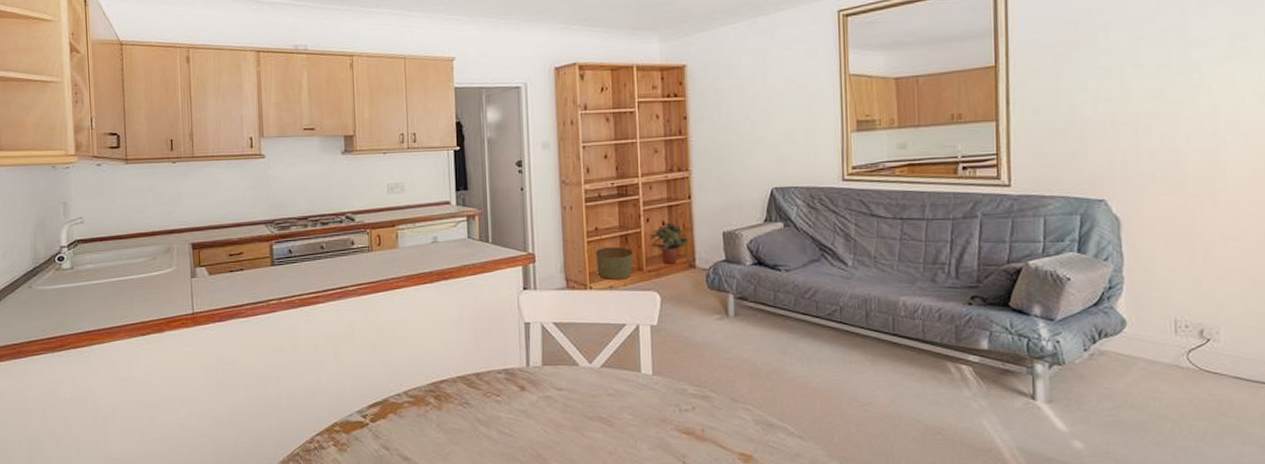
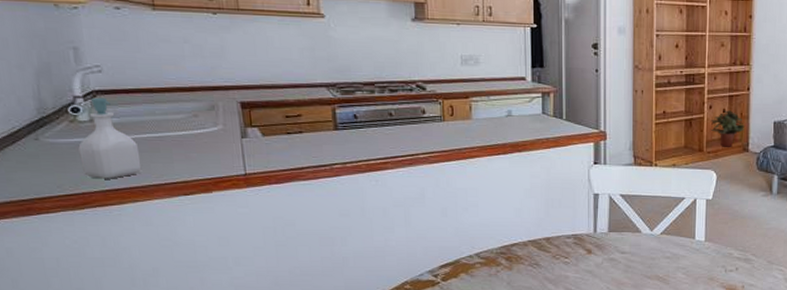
soap bottle: none [61,246,109,322] -> present [78,97,142,179]
basket: present [596,246,634,281] -> none [662,129,696,160]

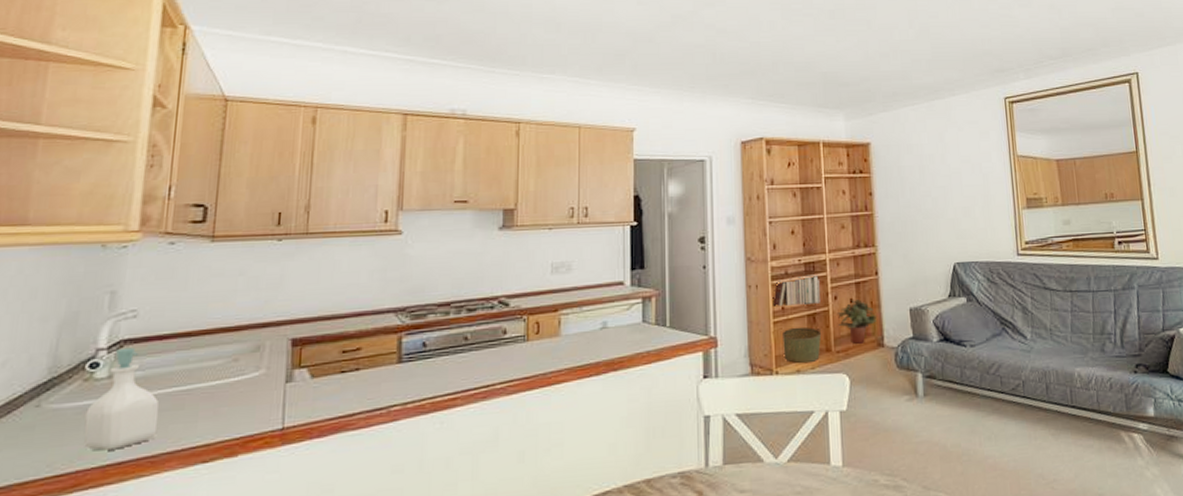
books: none [656,85,698,111] -> present [773,275,820,307]
basket: none [662,129,696,160] -> present [783,327,822,364]

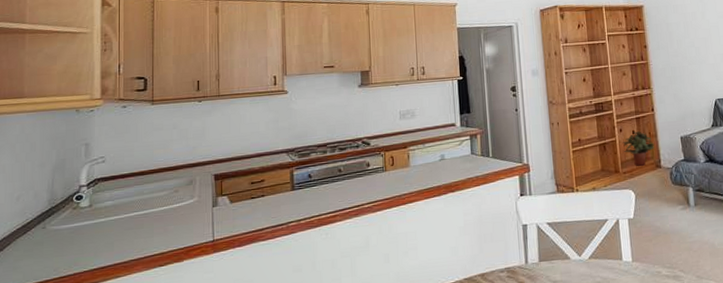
soap bottle: present [83,347,160,451] -> none [76,184,127,259]
books: present [773,275,820,307] -> none [571,113,609,139]
basket: present [783,327,822,364] -> none [580,154,611,183]

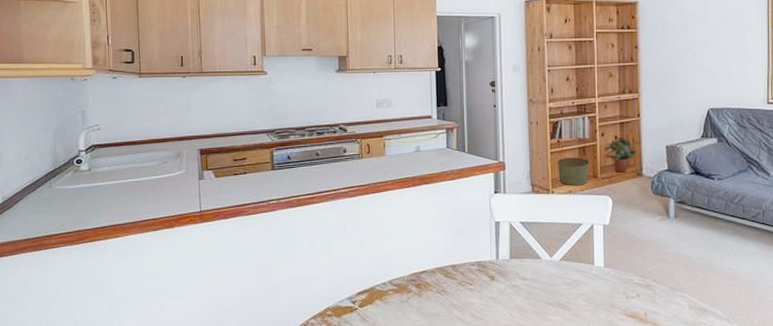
books: none [571,113,609,139] -> present [550,115,590,141]
basket: none [580,154,611,183] -> present [558,157,590,187]

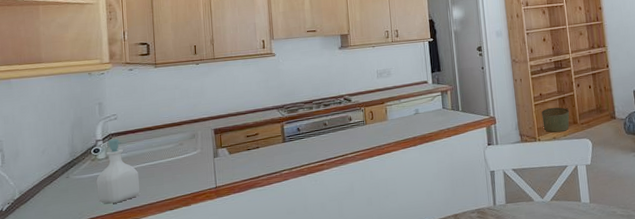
soap bottle: none [79,150,123,218] -> present [96,138,140,204]
books: present [550,115,590,141] -> none [533,69,567,94]
potted plant: present [604,137,637,173] -> none [581,86,609,118]

